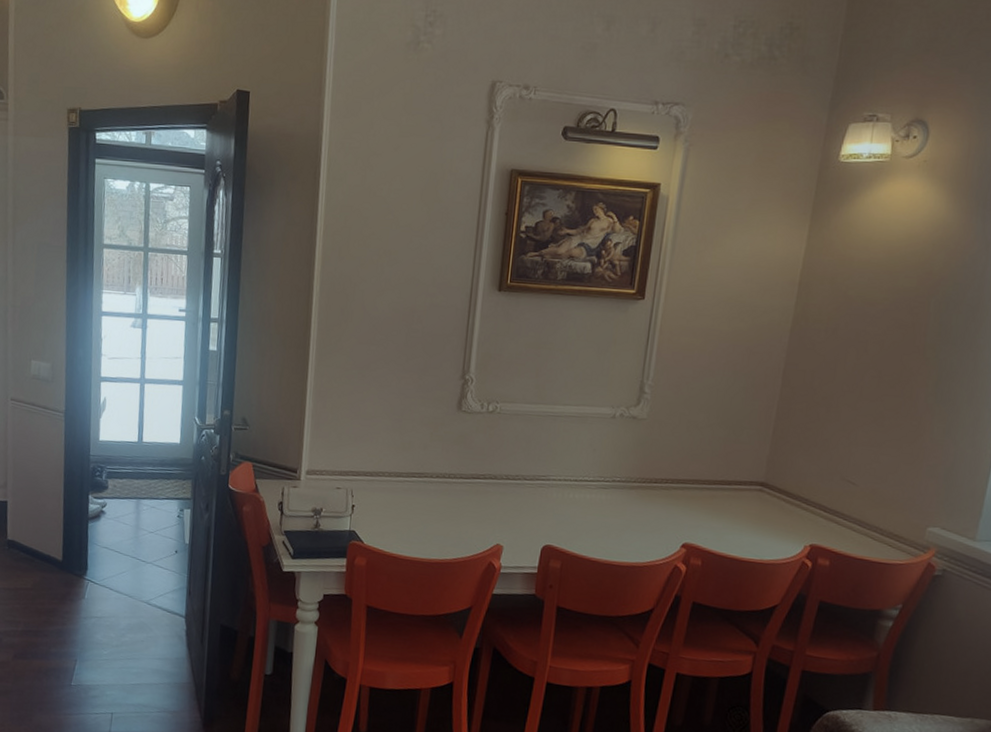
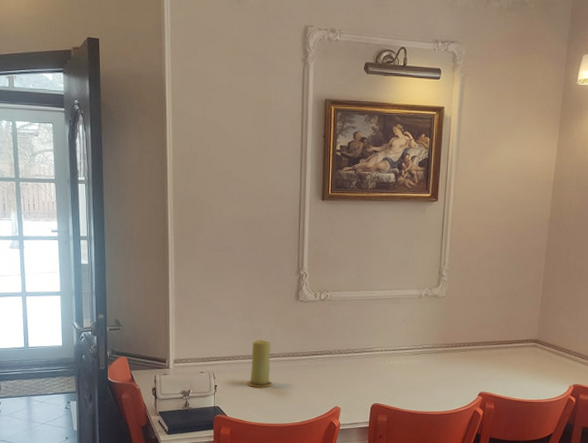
candle: none [390,454,424,513] -> present [246,340,272,387]

